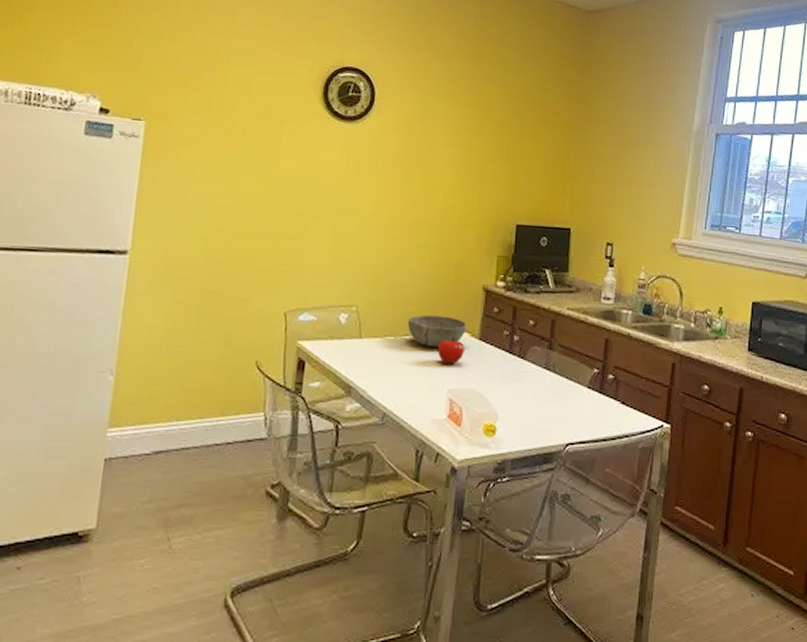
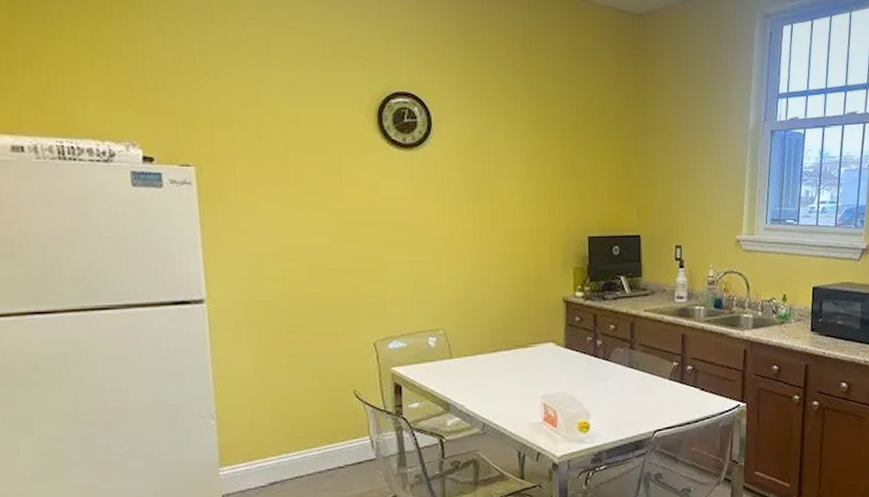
bowl: present [407,315,466,347] -> none [494,329,551,359]
fruit: present [437,337,465,364] -> none [527,348,552,373]

